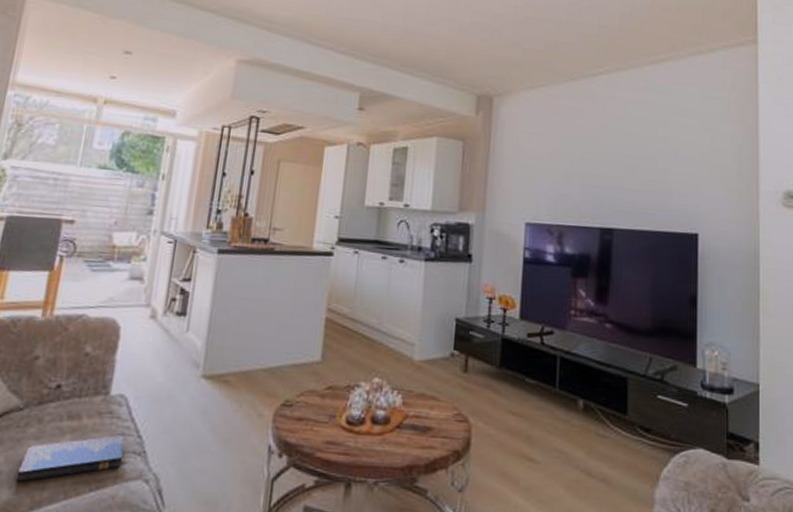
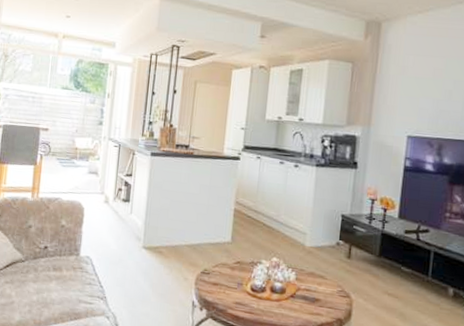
hardcover book: present [15,435,124,483] -> none [23,284,91,310]

